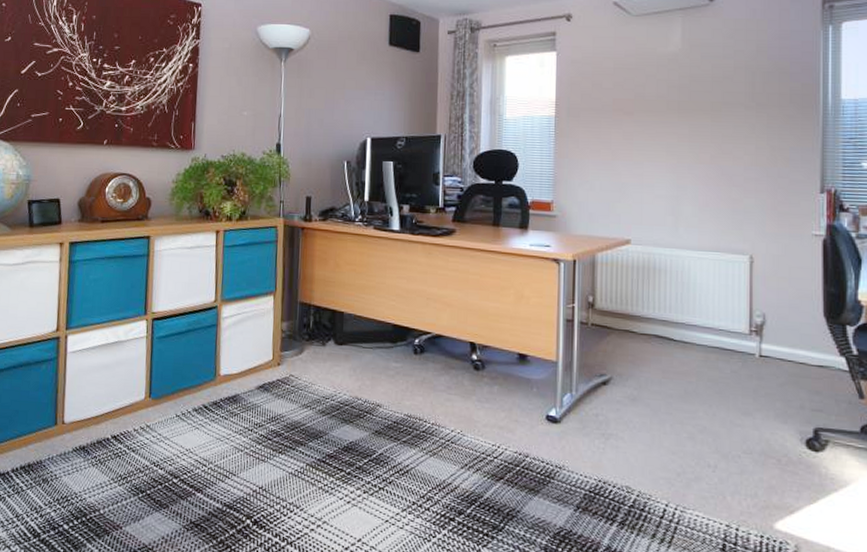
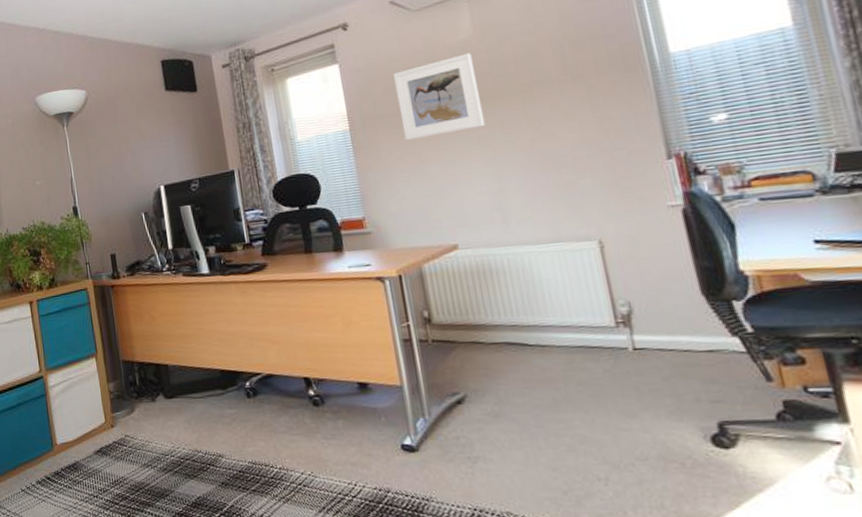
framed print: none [603,65,676,136] -> present [393,53,486,140]

